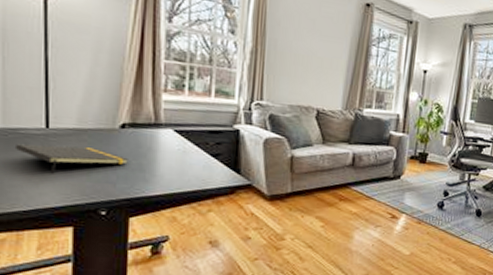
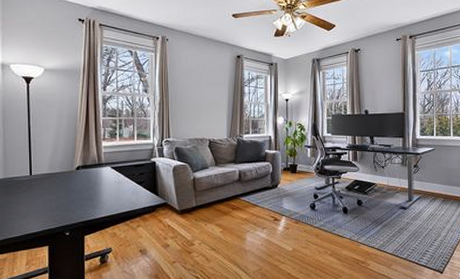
notepad: present [14,144,128,174] -> none [11,186,82,208]

